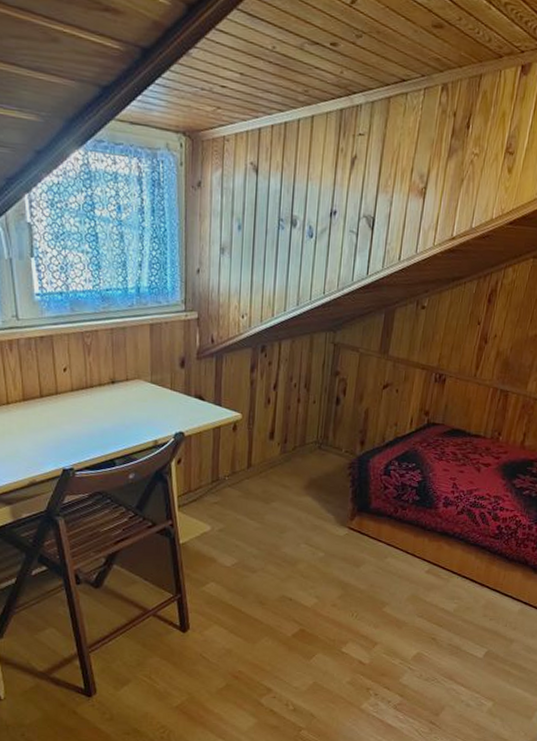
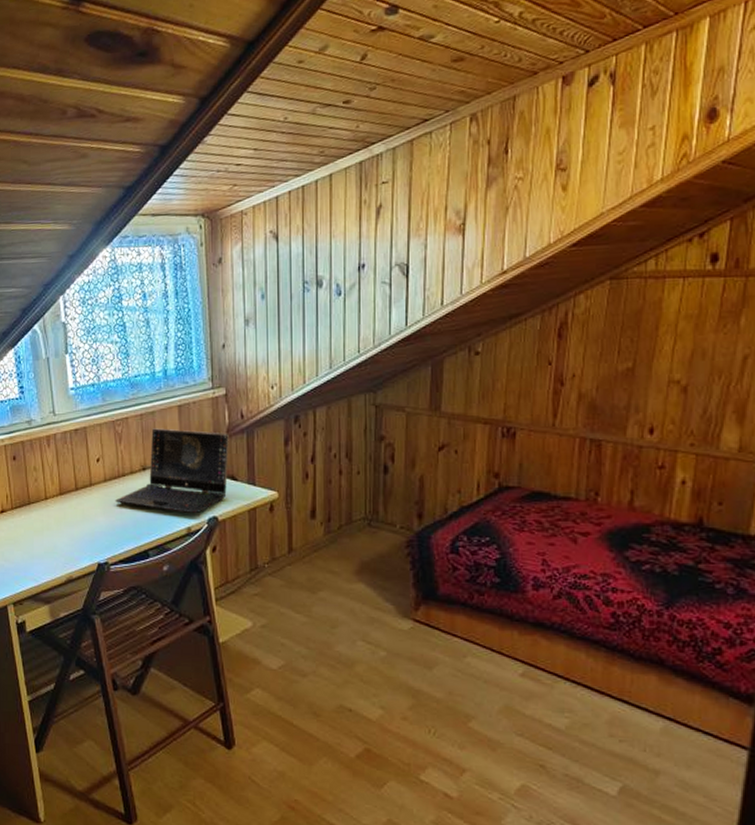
laptop computer: none [82,343,199,428] -> present [115,428,229,514]

